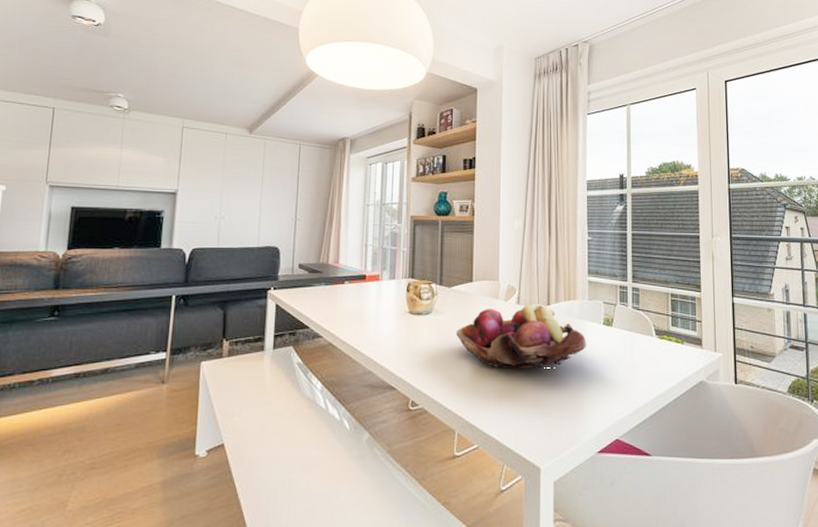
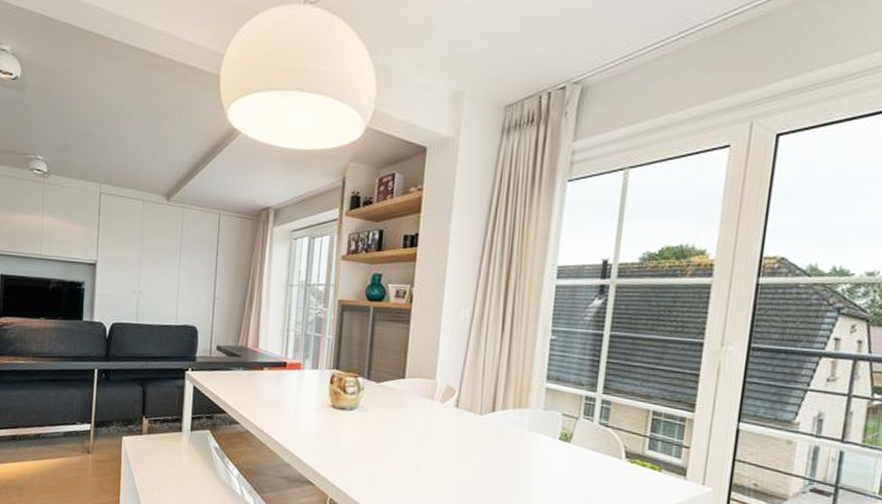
fruit basket: present [456,304,587,370] -> none [382,409,536,481]

